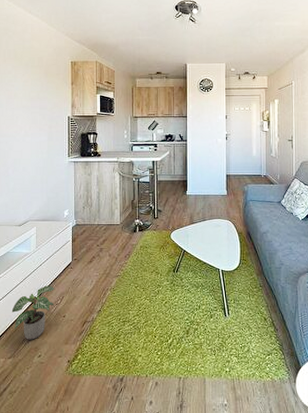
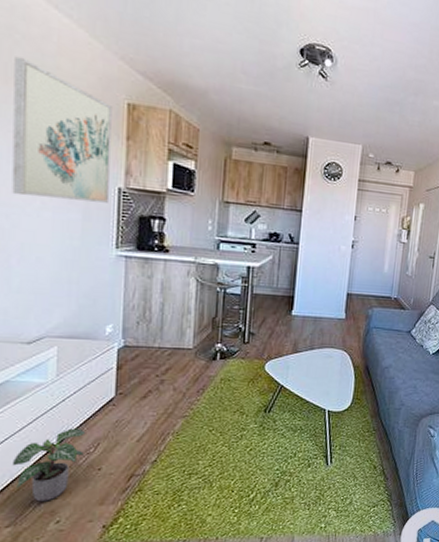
wall art: none [9,45,62,129] -> present [12,56,112,203]

